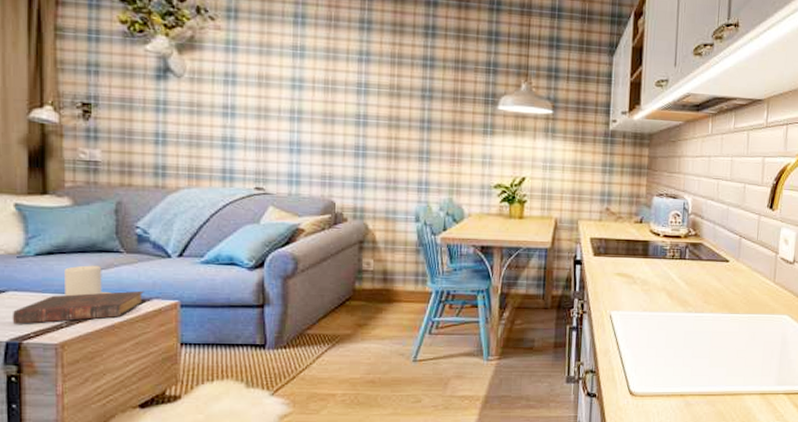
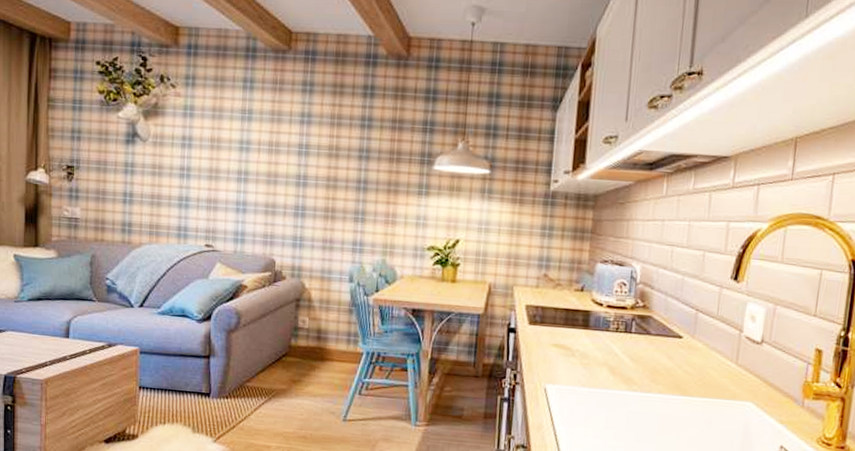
book: present [12,290,145,325] -> none [9,336,112,361]
candle: present [65,265,111,297] -> none [49,311,85,339]

